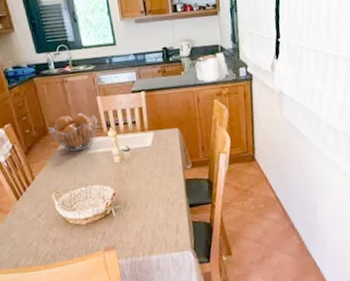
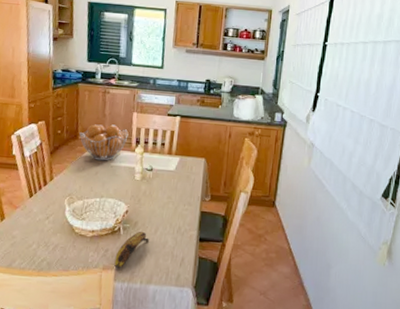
banana: none [113,209,142,247] -> present [114,231,149,268]

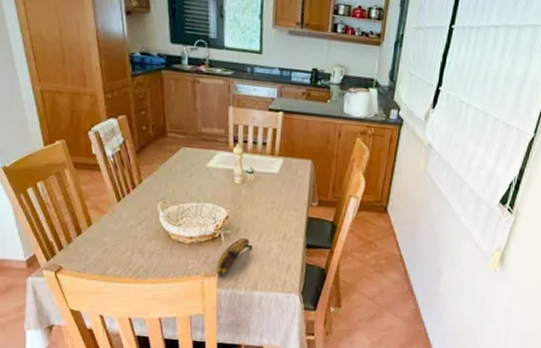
fruit basket: present [79,124,129,161] -> none [168,119,225,162]

